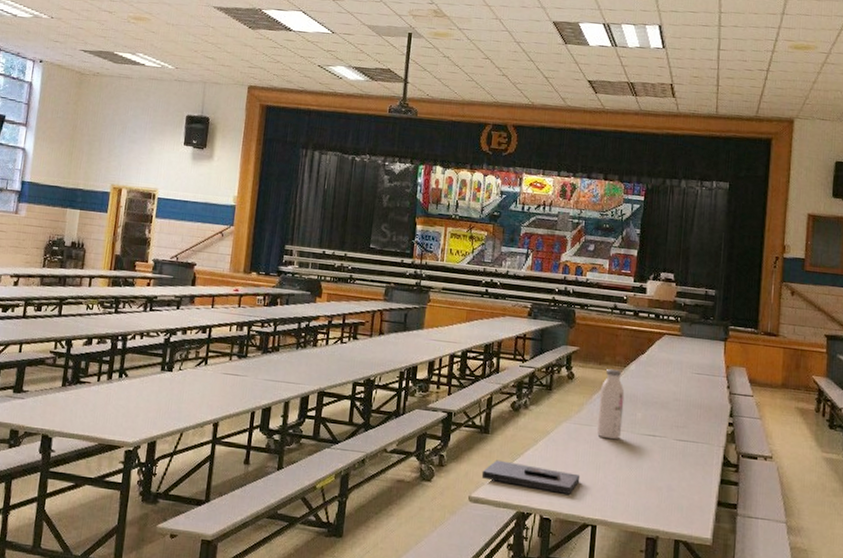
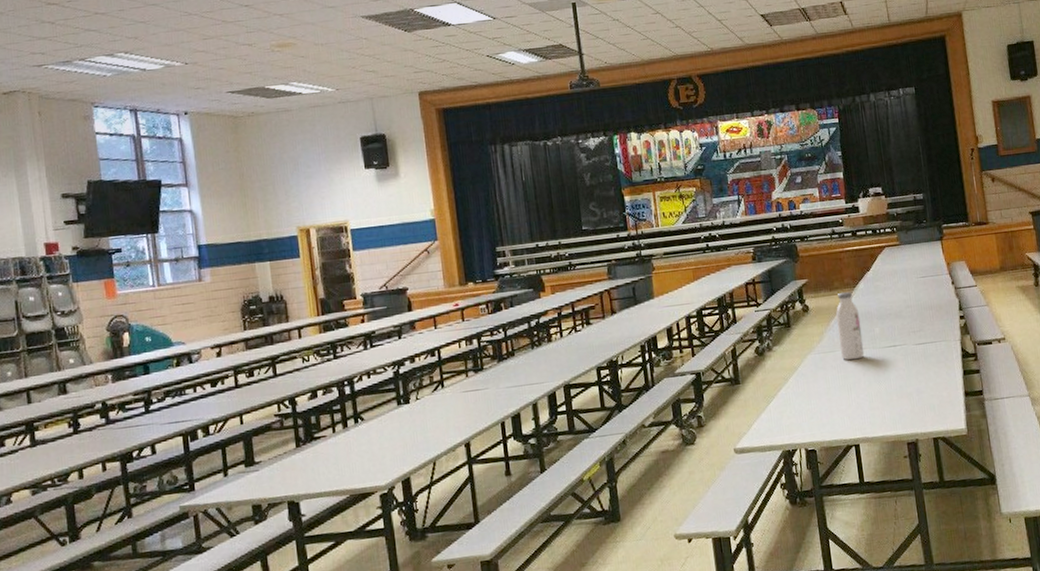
book: present [481,460,581,495] -> none [741,400,836,429]

